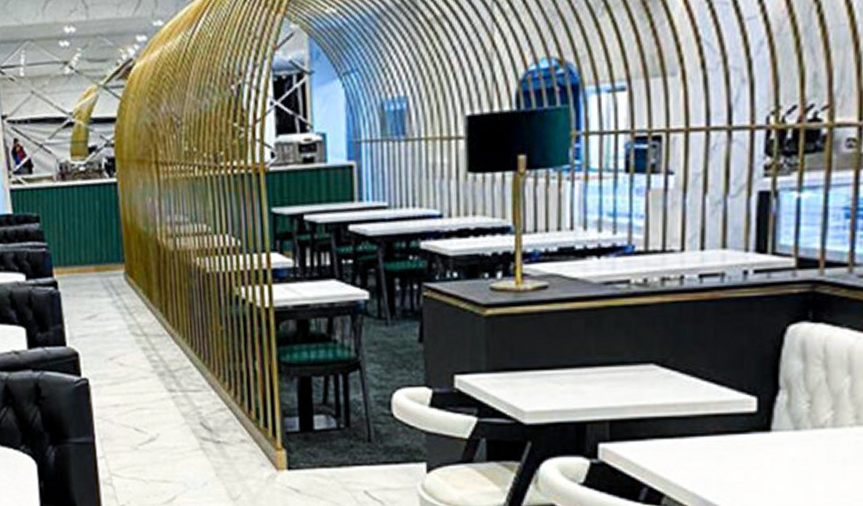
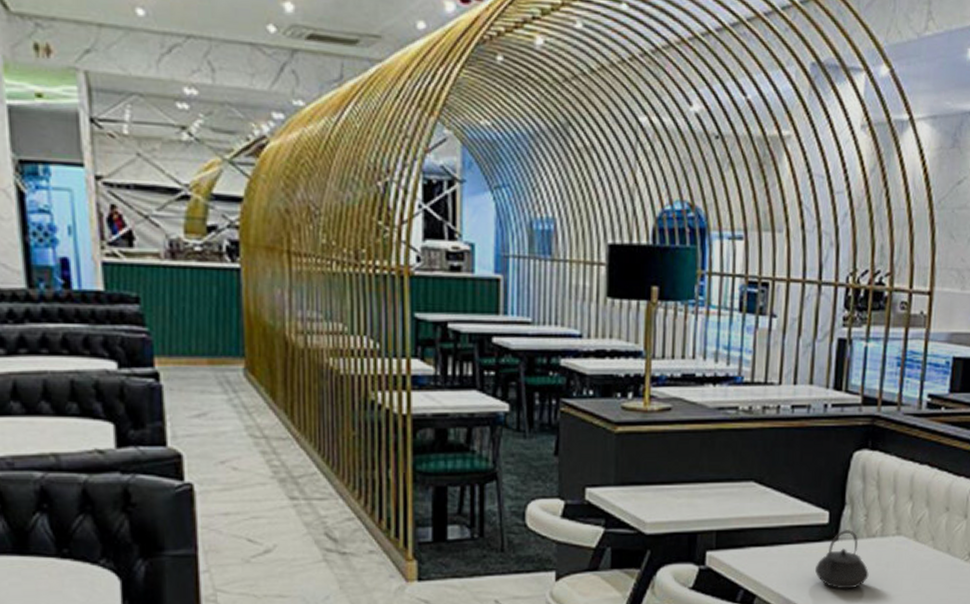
teapot: none [740,419,818,490] -> present [814,530,869,589]

